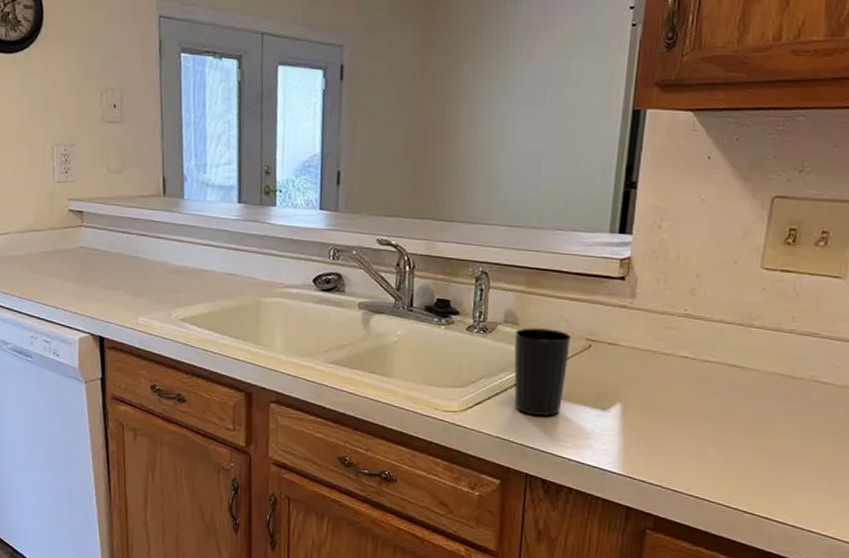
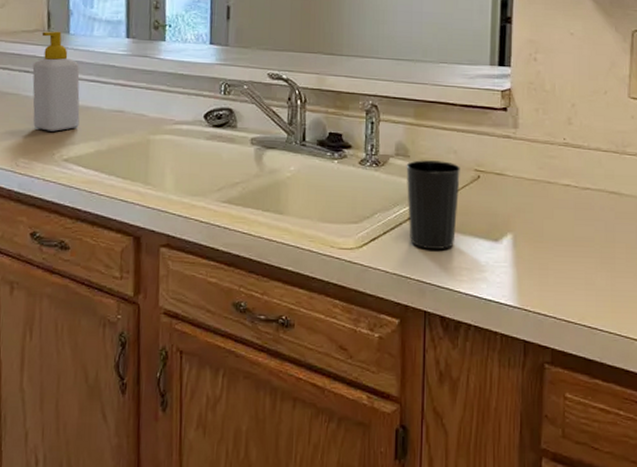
soap bottle: none [149,196,195,293] -> present [32,31,80,132]

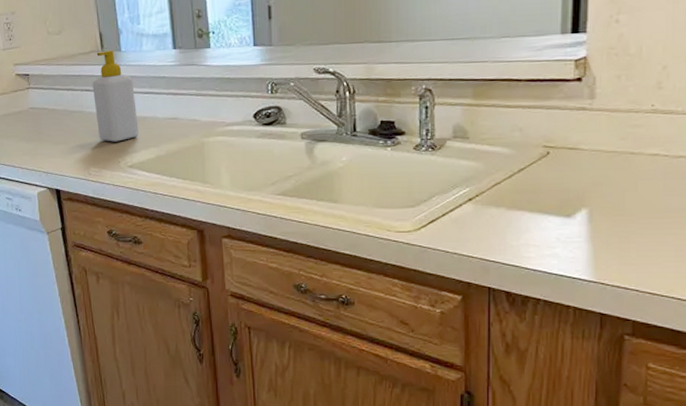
cup: present [406,160,460,250] -> none [465,140,526,229]

